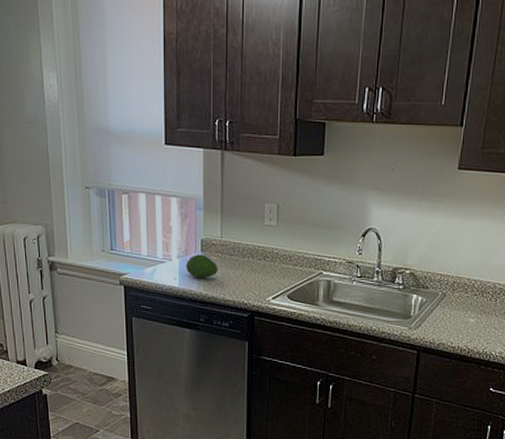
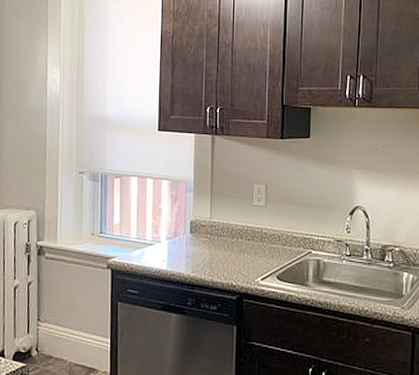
fruit: present [185,254,218,279] -> none [174,236,207,260]

